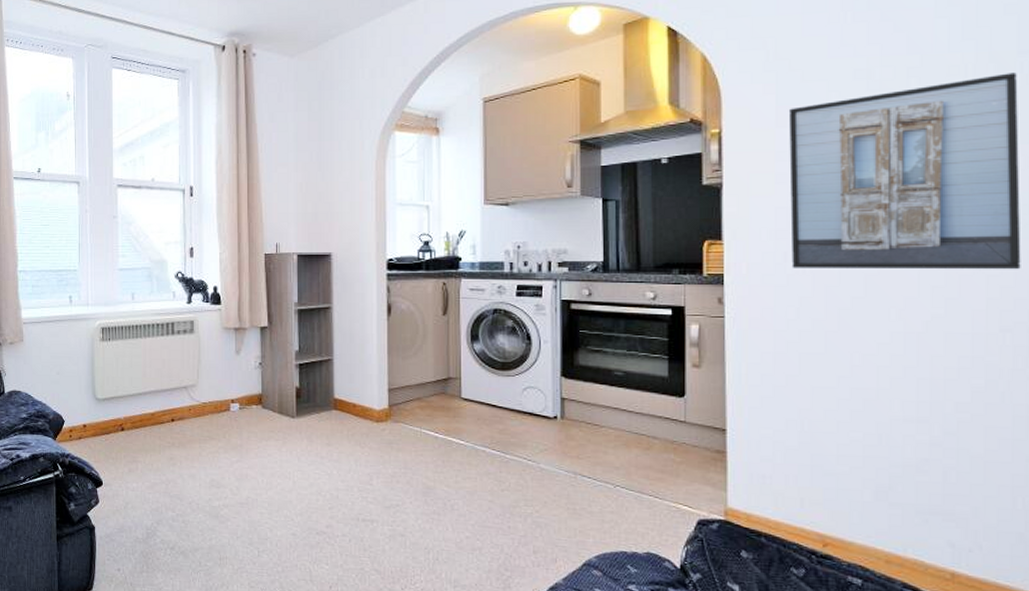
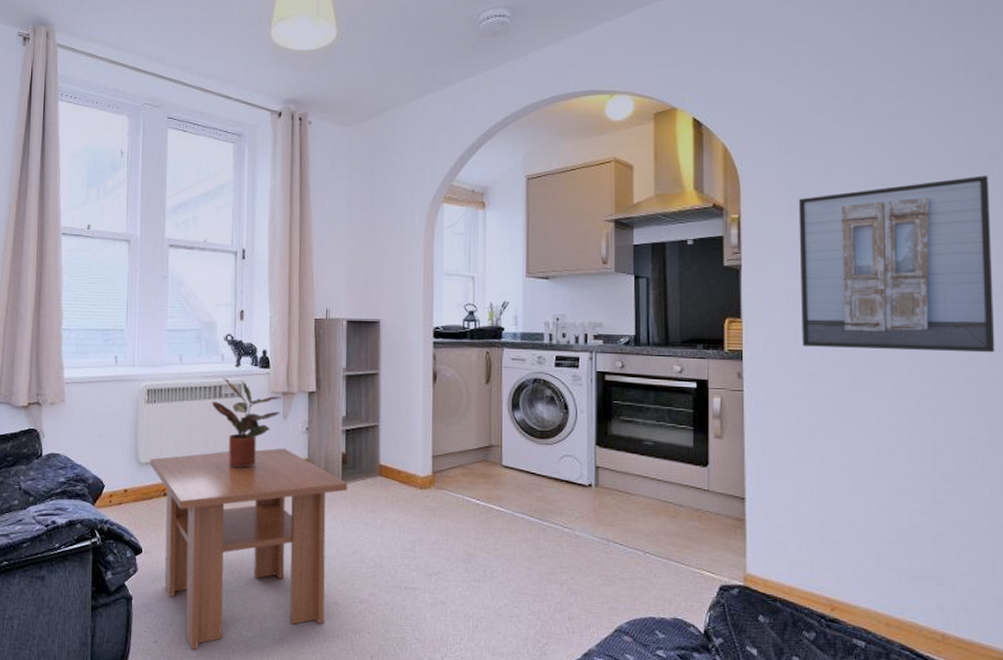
coffee table: none [107,383,303,578] -> present [150,448,348,650]
potted plant: none [164,314,234,403] -> present [211,377,282,468]

